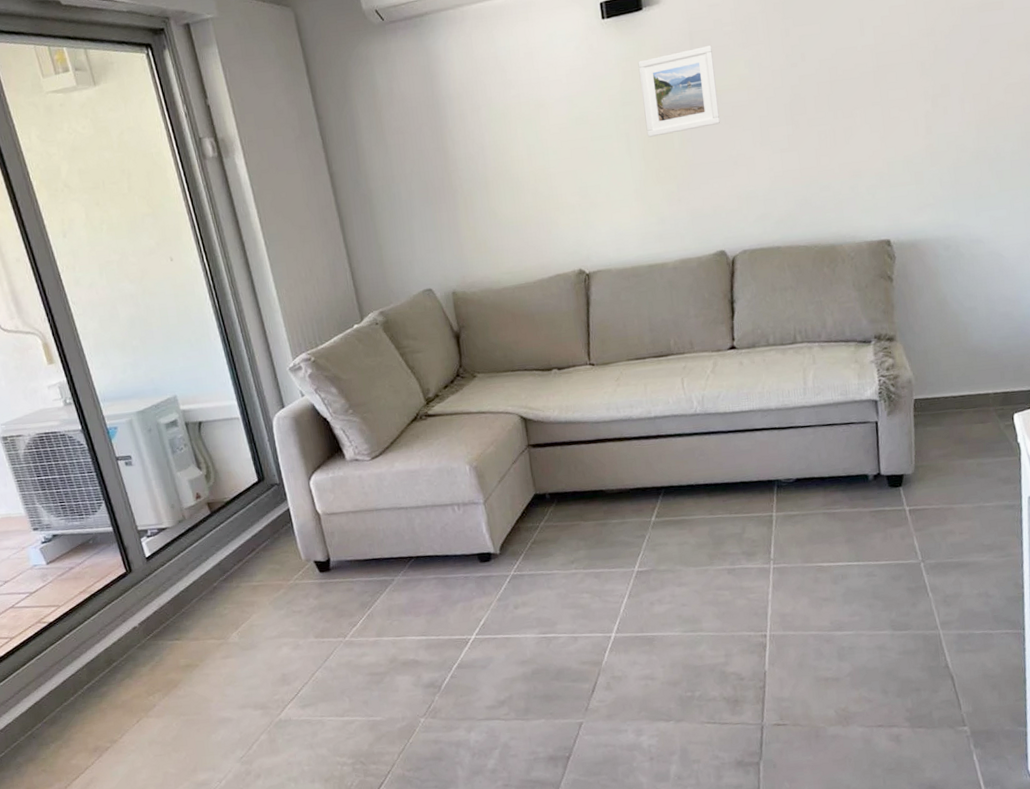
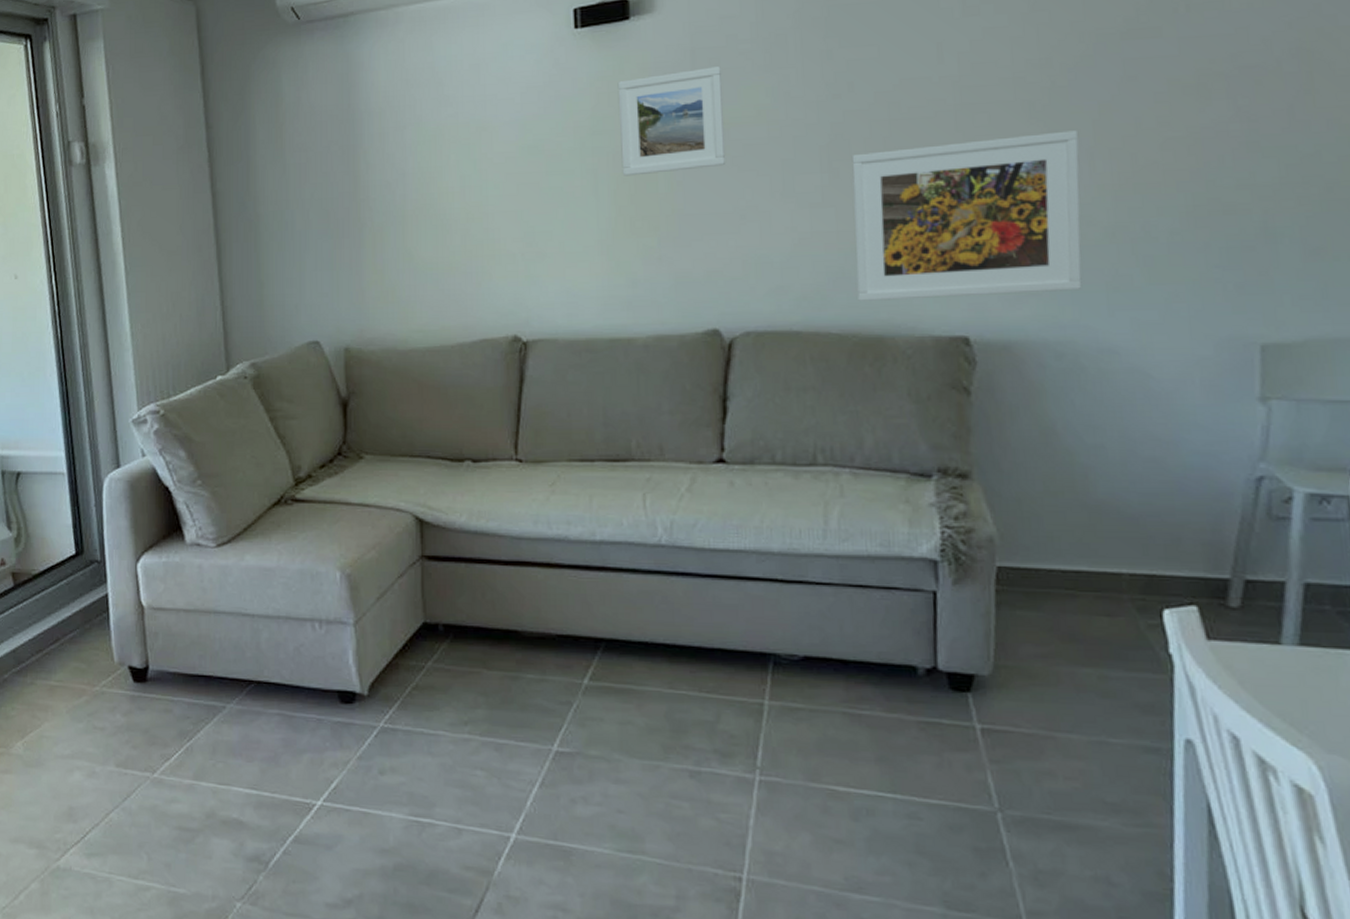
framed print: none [807,82,960,220] -> present [851,130,1082,301]

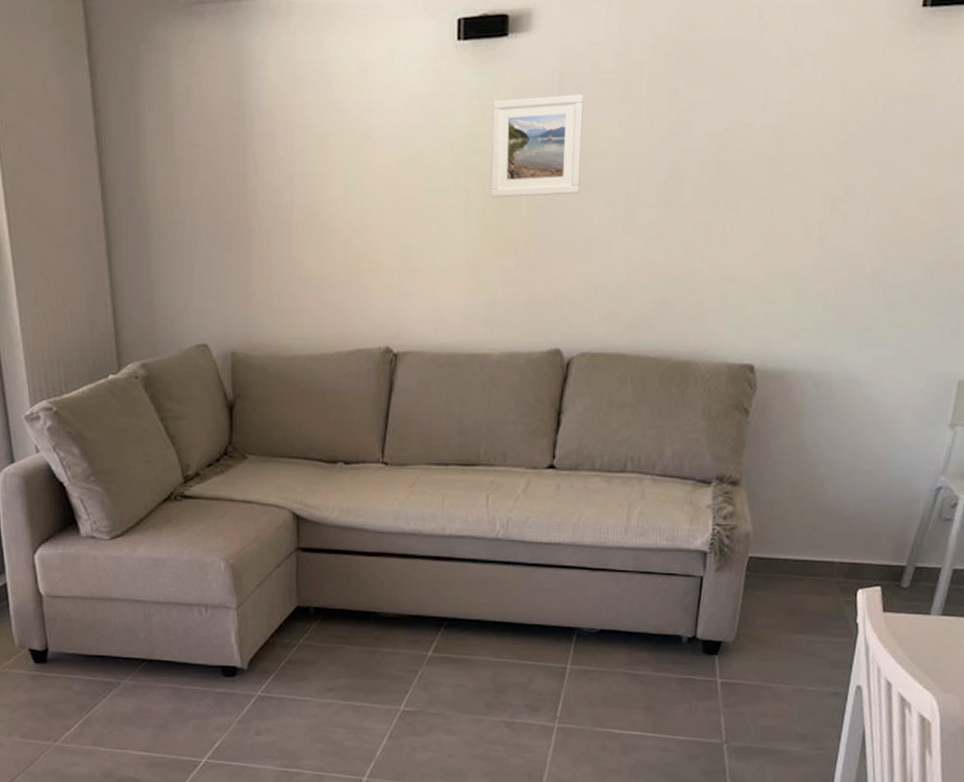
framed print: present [851,130,1082,301] -> none [674,184,861,330]

